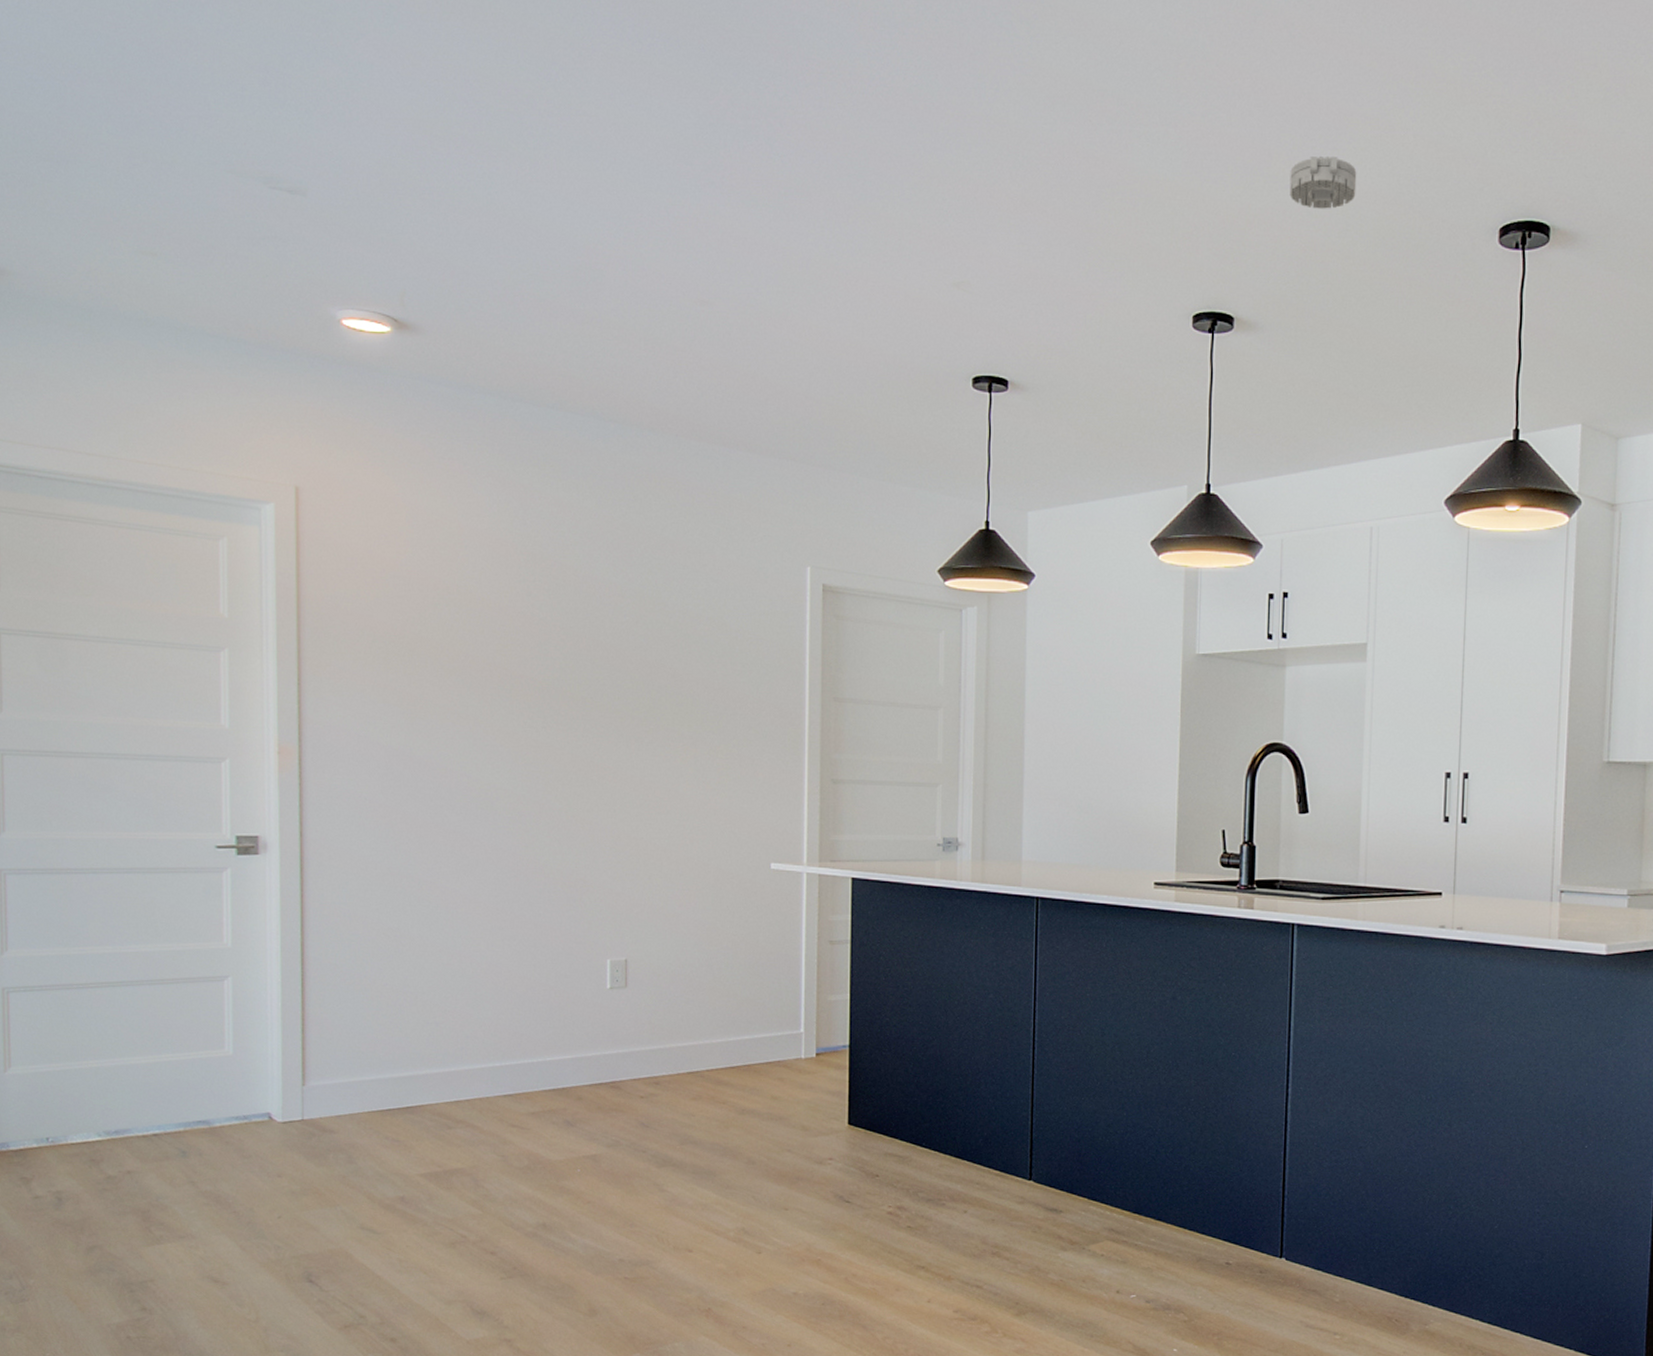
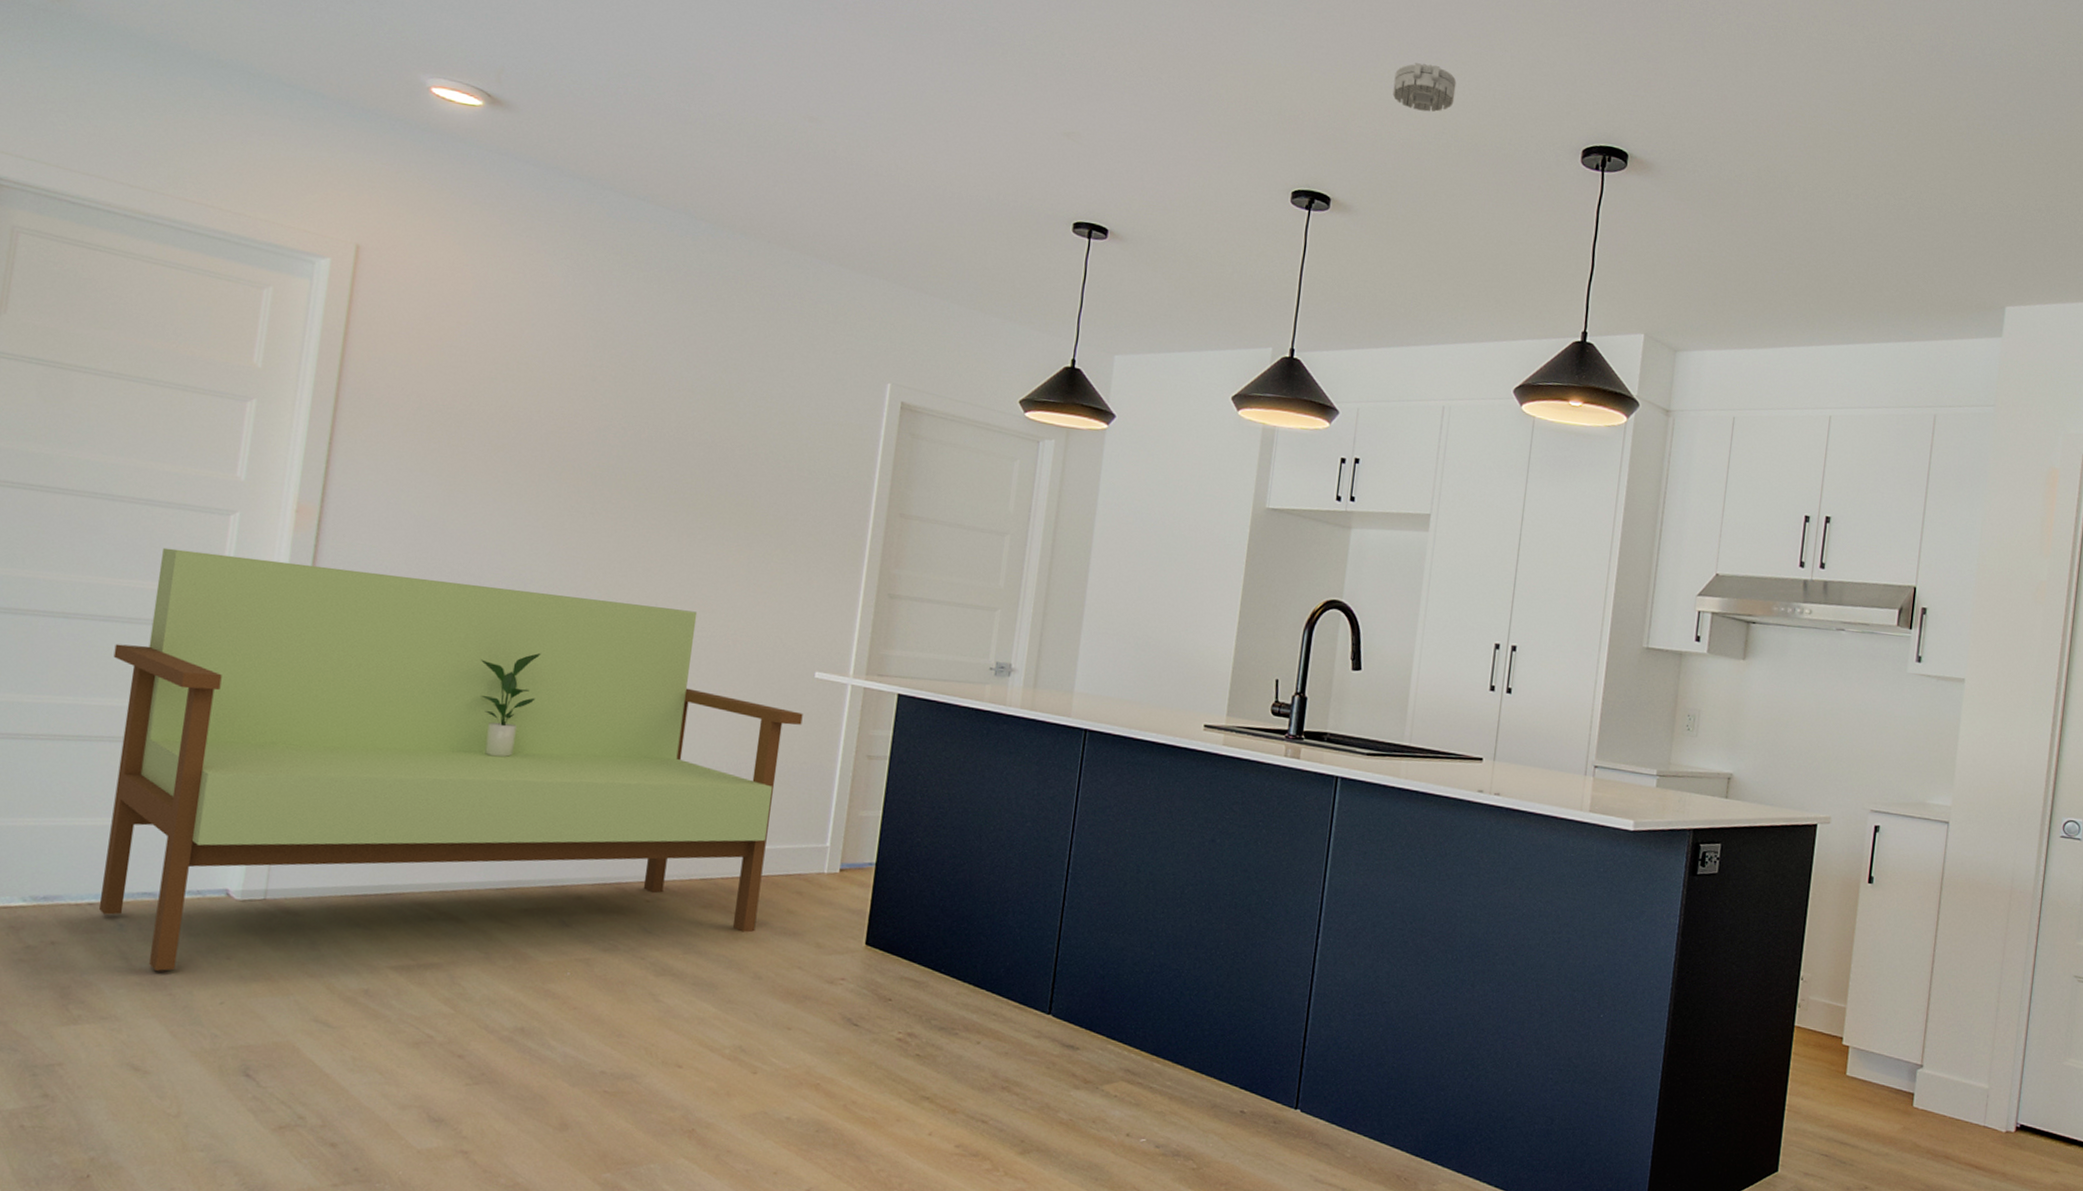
bench: none [140,799,764,1191] -> present [98,547,803,971]
potted plant: none [461,869,516,971] -> present [480,653,541,758]

